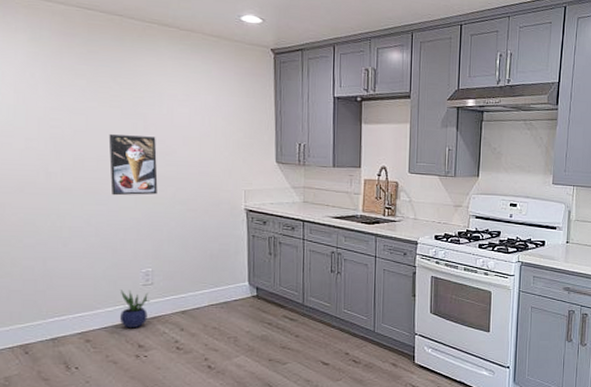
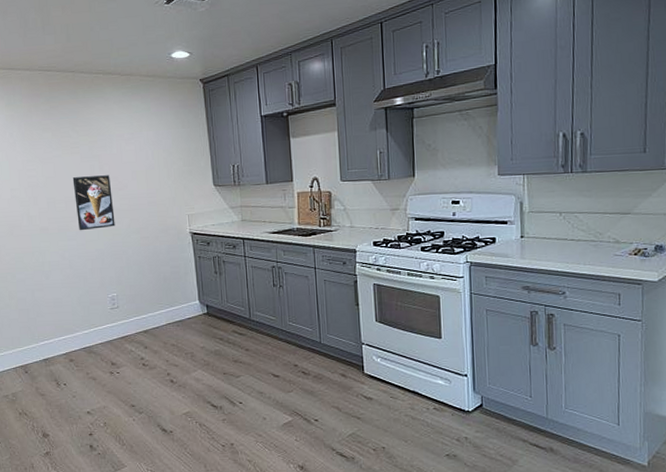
potted plant: present [120,289,149,329] -> none [93,314,117,348]

